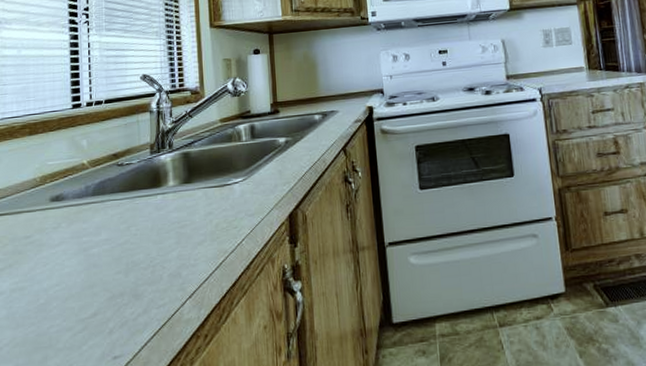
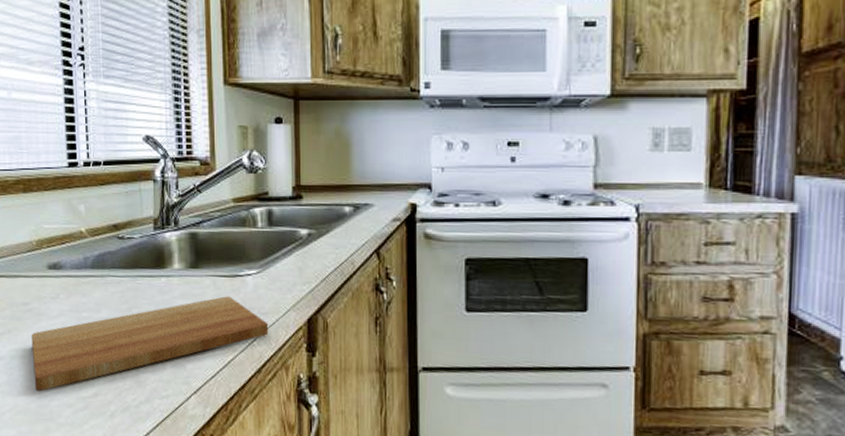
cutting board: none [32,204,255,321] -> present [31,296,269,392]

